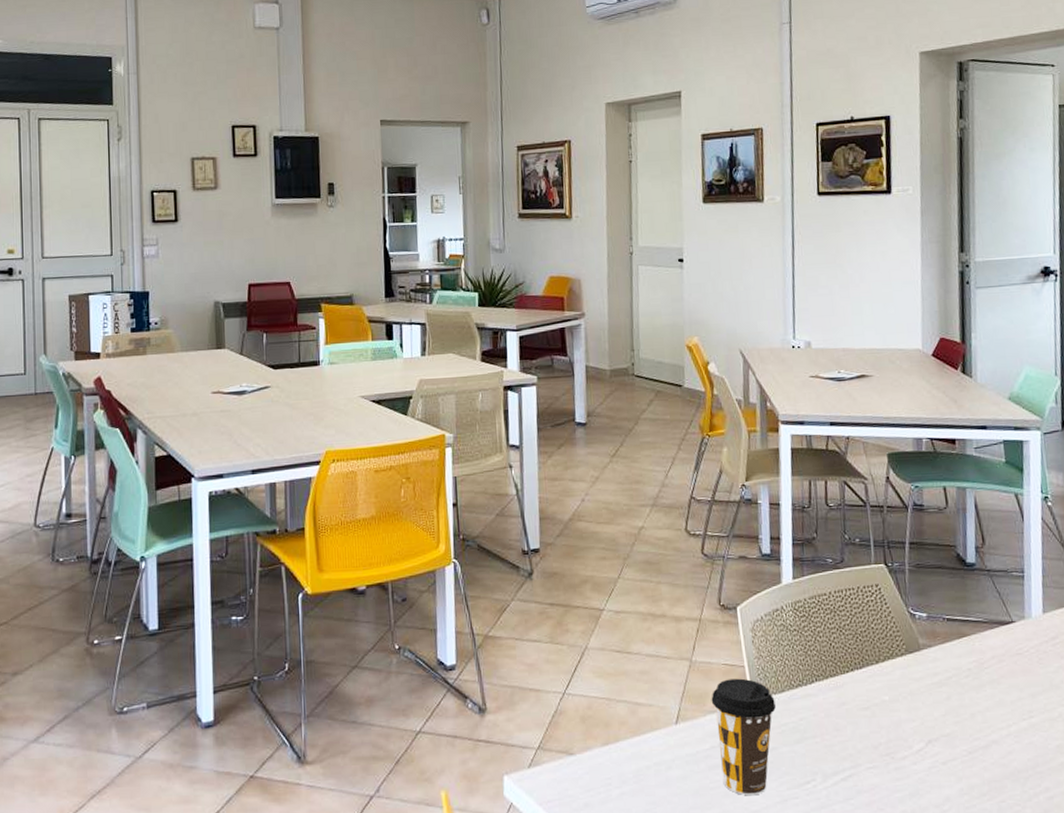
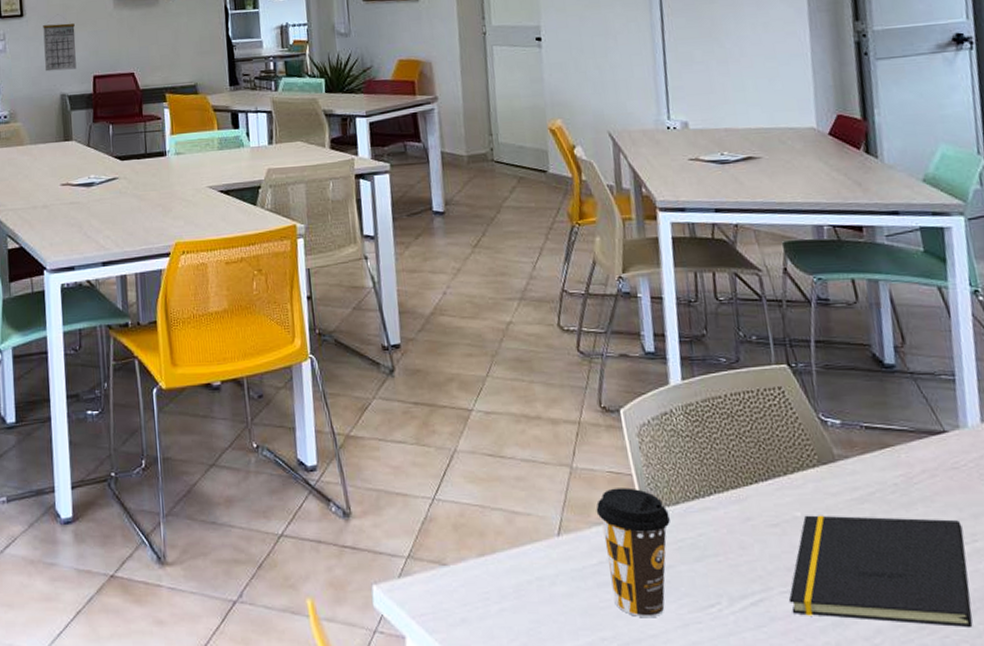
calendar: none [198,229,232,278] -> present [43,22,76,72]
notepad: none [873,698,1025,793] -> present [788,515,973,629]

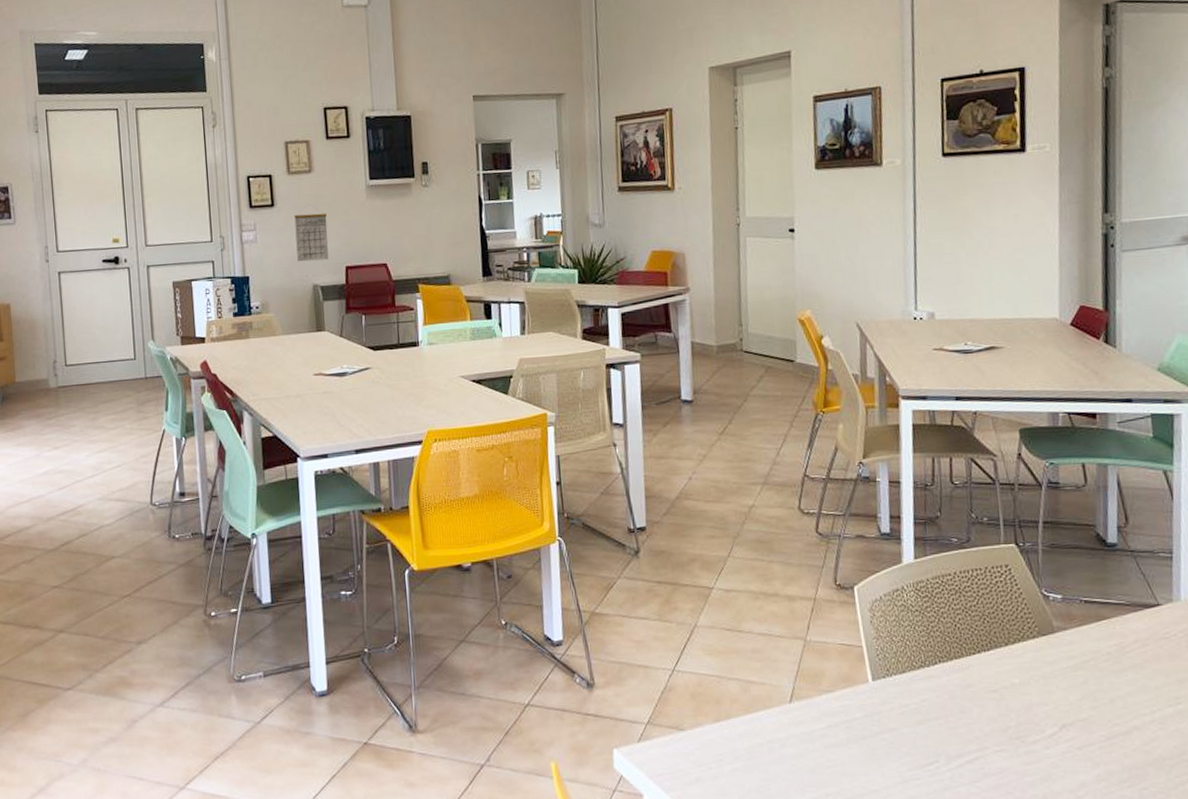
coffee cup: present [596,487,670,618] -> none [827,658,896,776]
notepad: present [788,515,973,629] -> none [1002,681,1170,781]

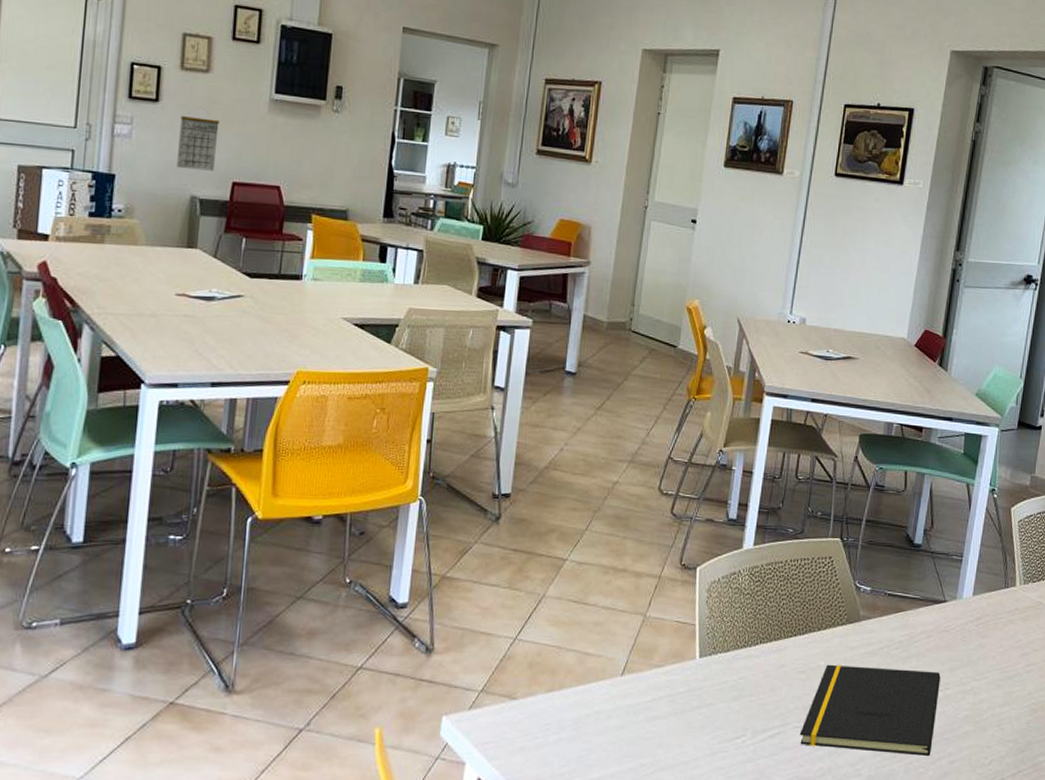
notepad: none [1002,681,1170,781] -> present [799,664,941,757]

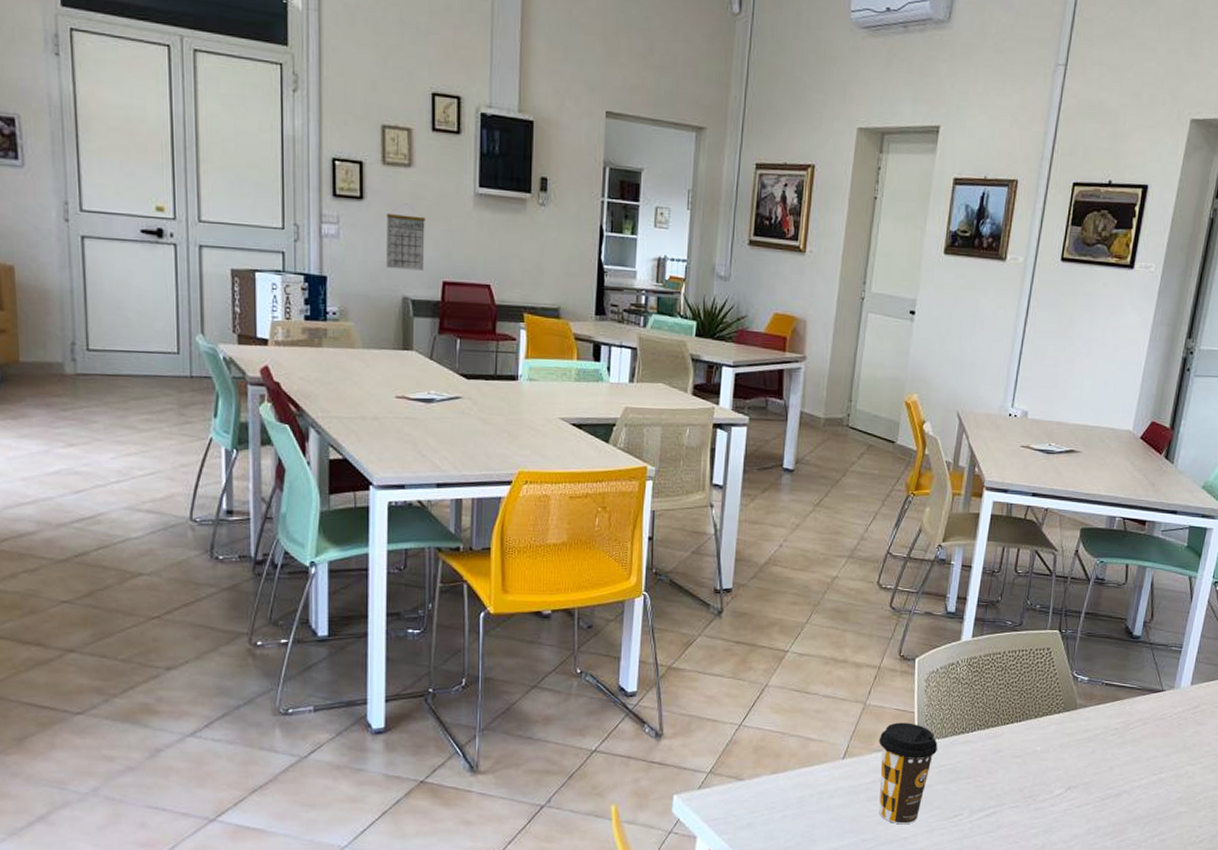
coffee cup: none [658,635,719,747] -> present [878,722,938,825]
notepad: present [799,664,941,757] -> none [1015,750,1156,835]

